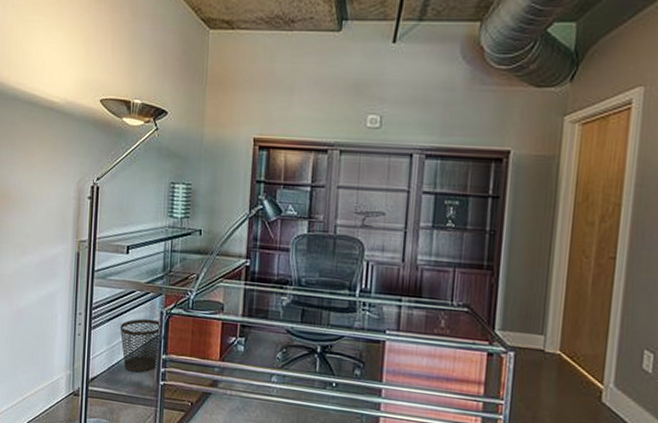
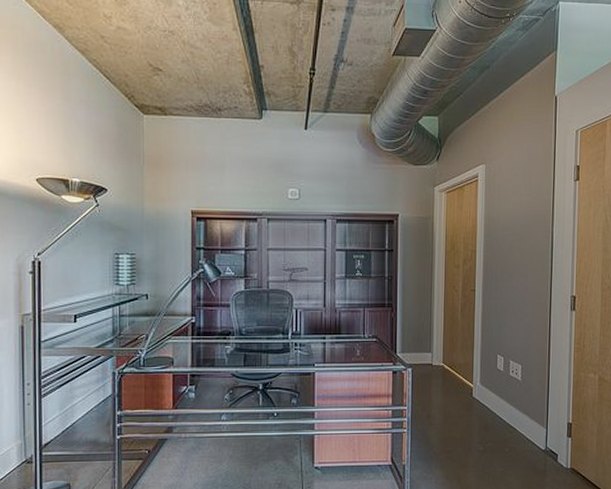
wastebasket: present [119,318,161,373] -> none [72,380,114,431]

